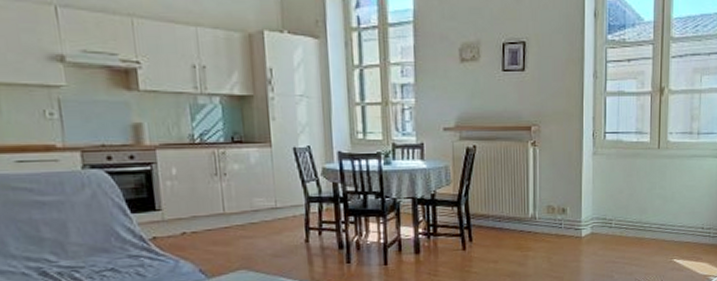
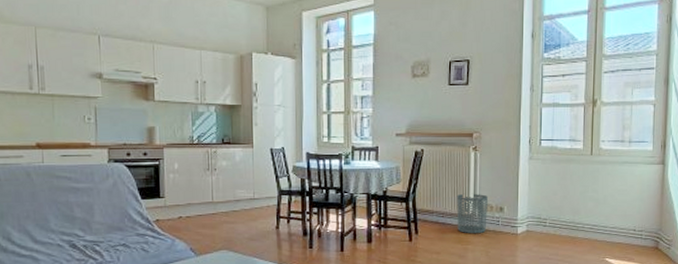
waste bin: none [514,194,550,240] -> present [456,194,489,234]

